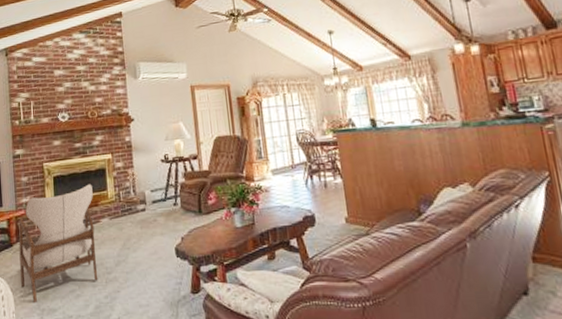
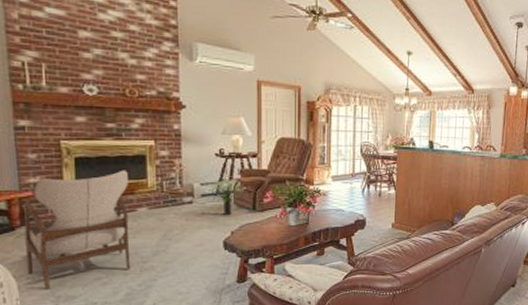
potted plant: none [158,183,191,221] -> present [209,178,246,216]

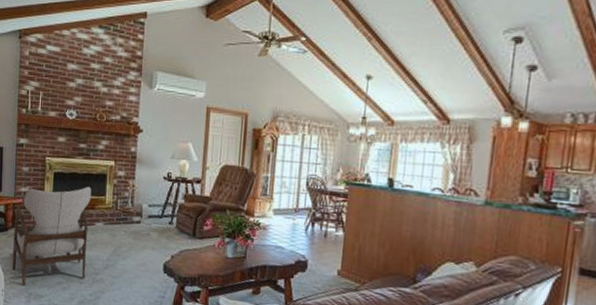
potted plant: present [209,178,246,216] -> none [155,202,189,240]

